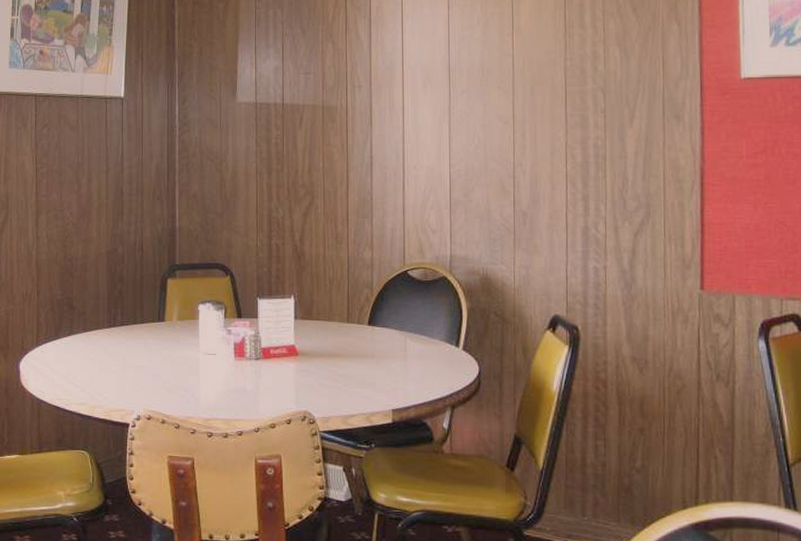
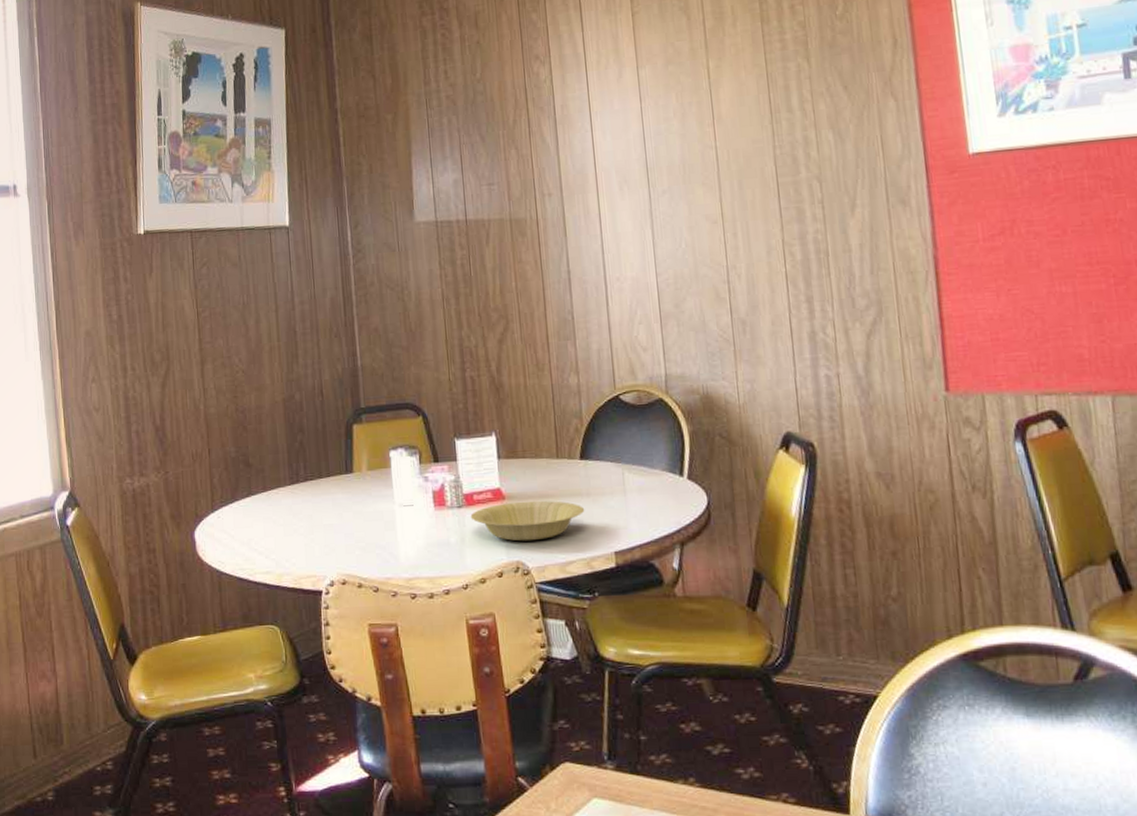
bowl: none [266,358,369,394] -> present [470,500,585,542]

